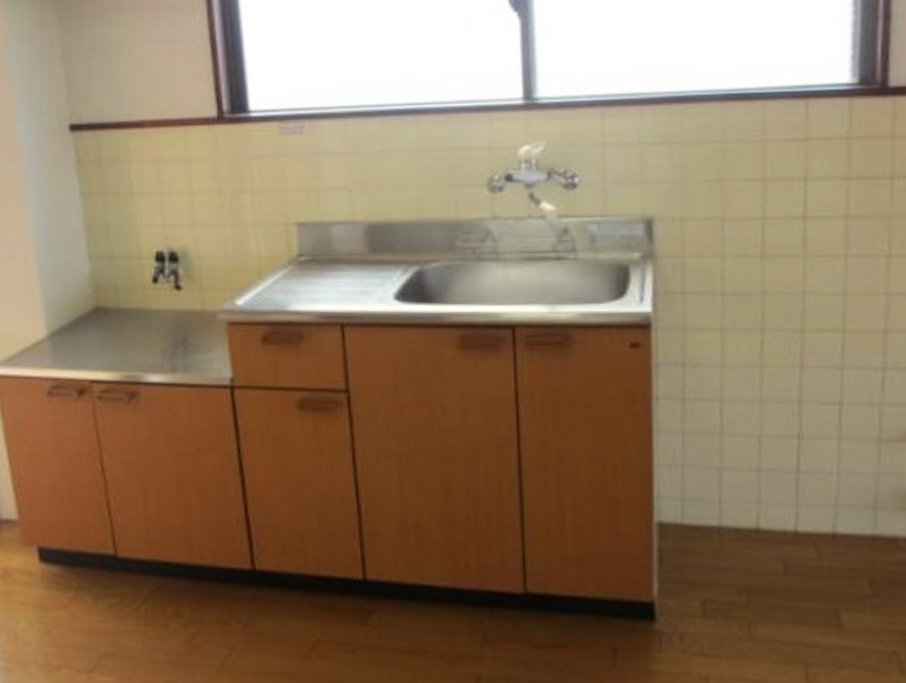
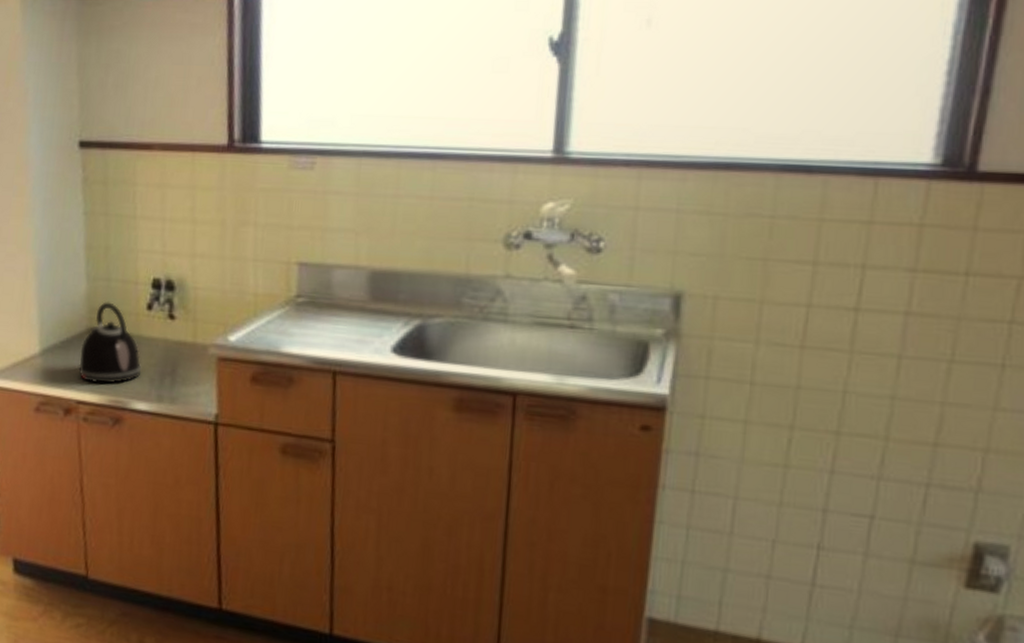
kettle: none [89,279,153,361] -> present [78,302,142,384]

